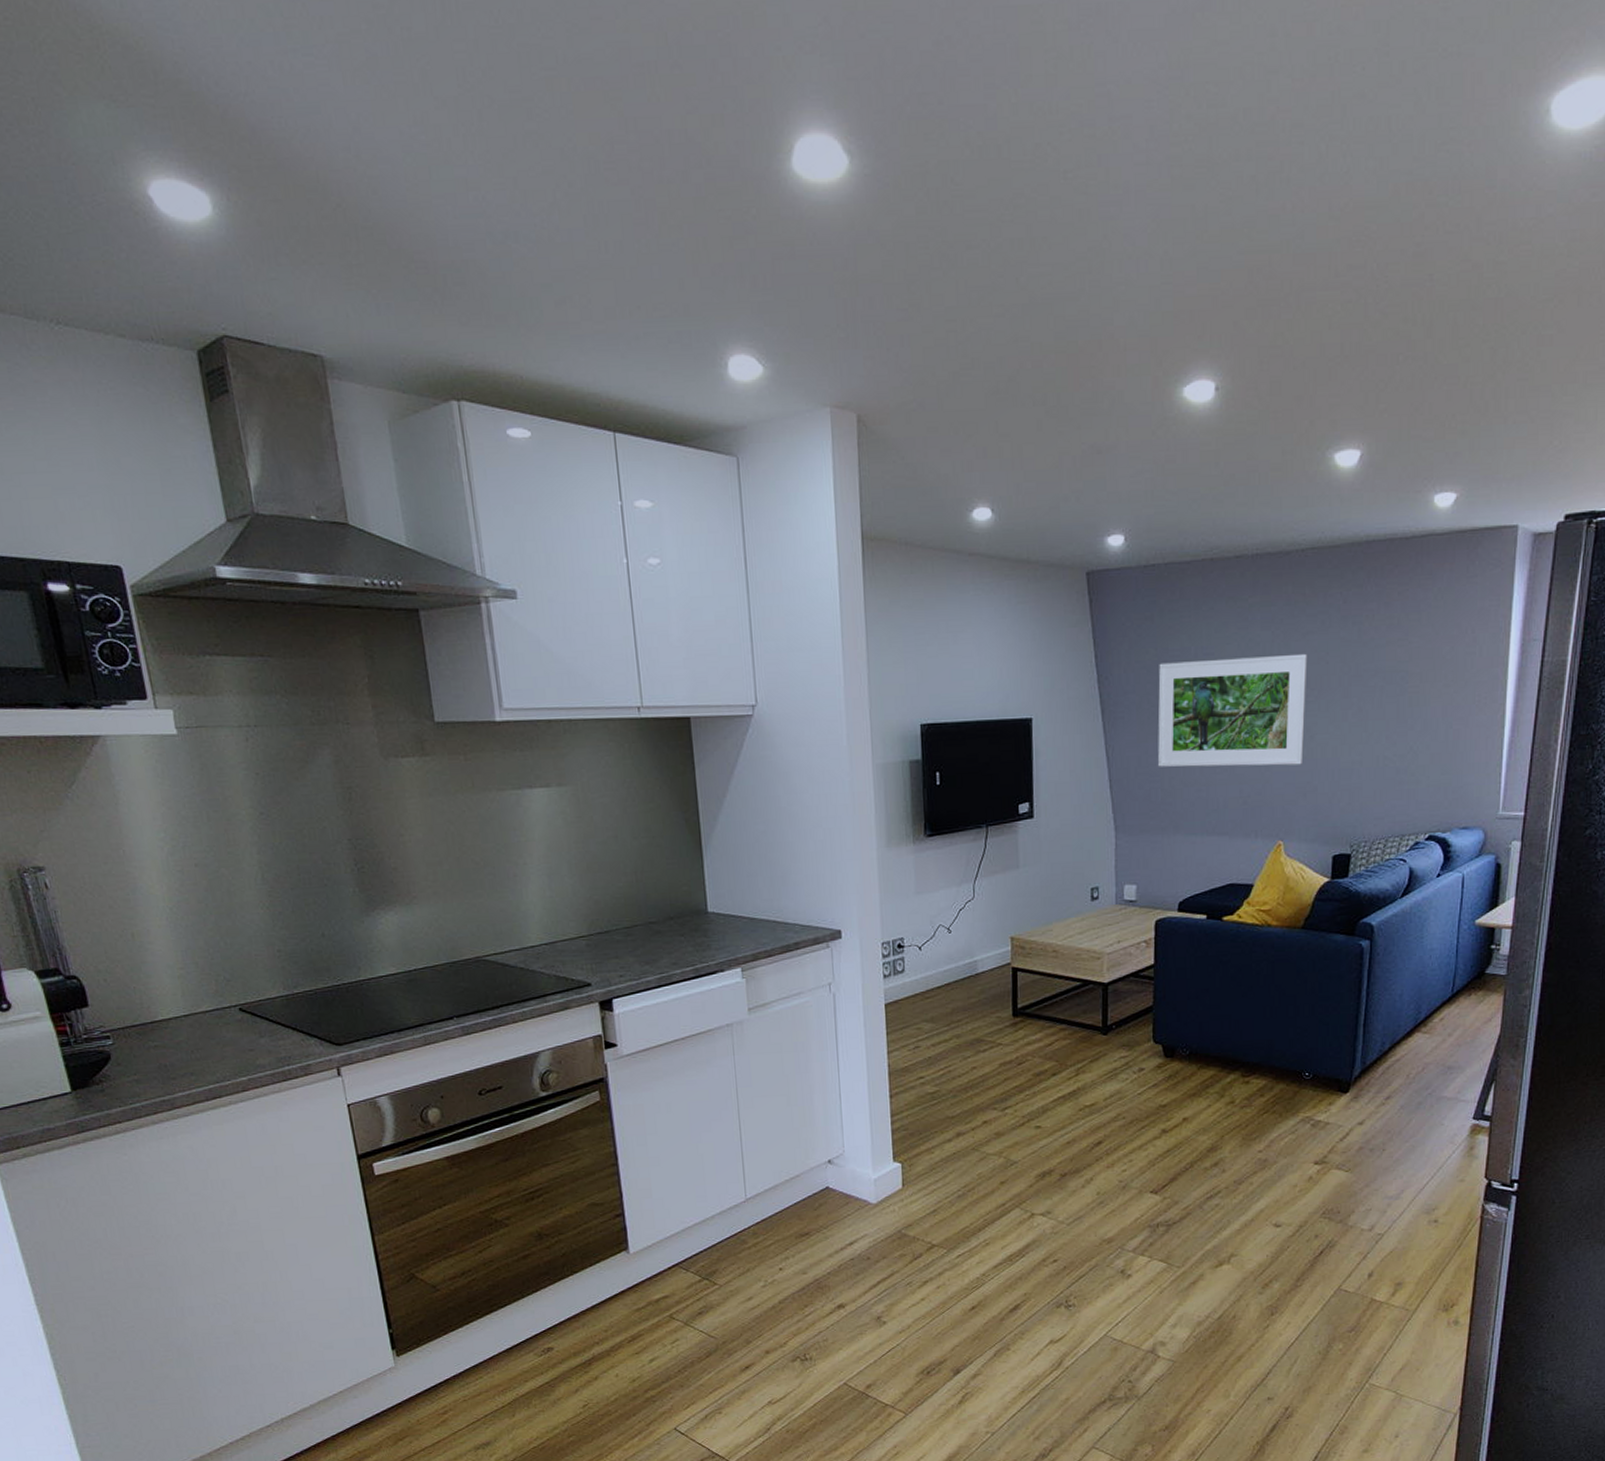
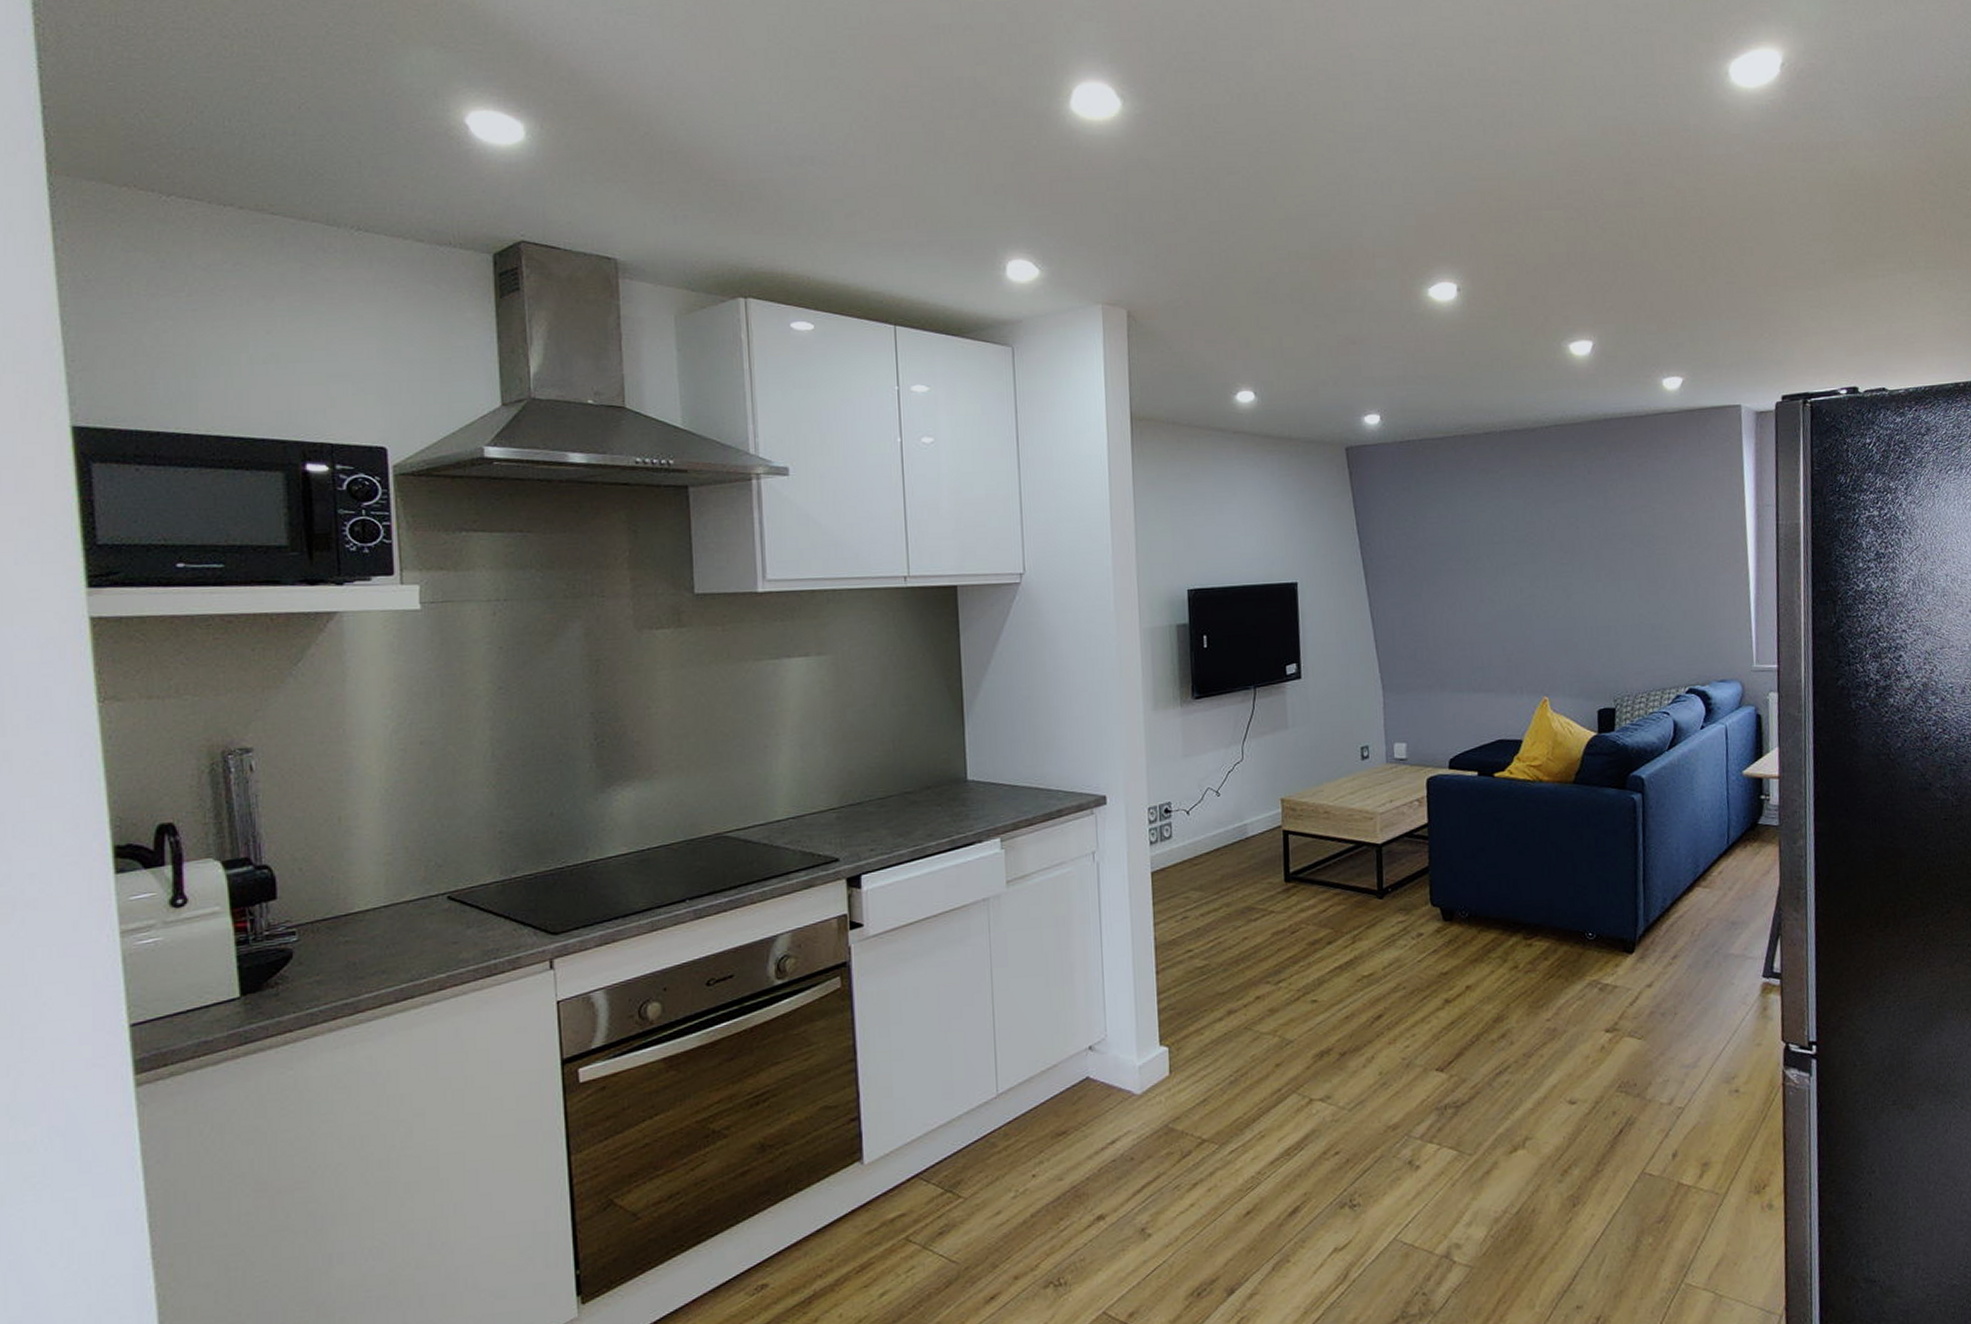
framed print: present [1158,653,1307,767] -> none [1418,519,1562,627]

